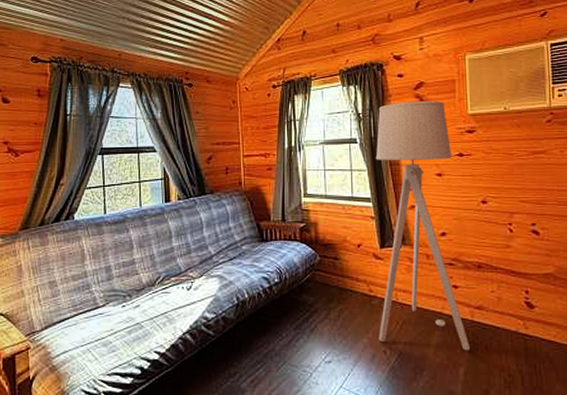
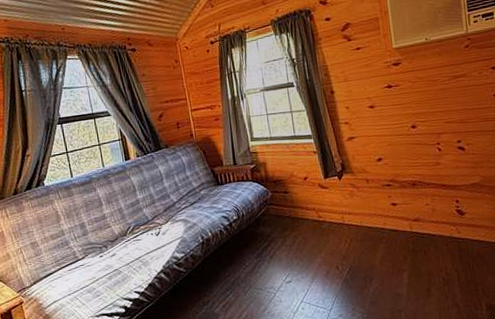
floor lamp: present [375,100,471,351] -> none [310,39,412,260]

